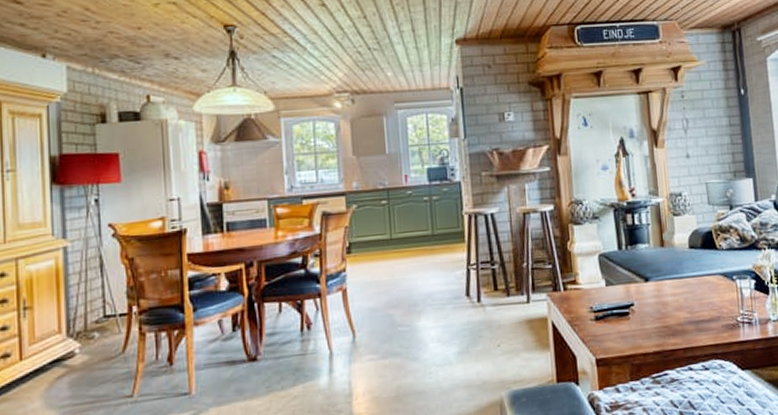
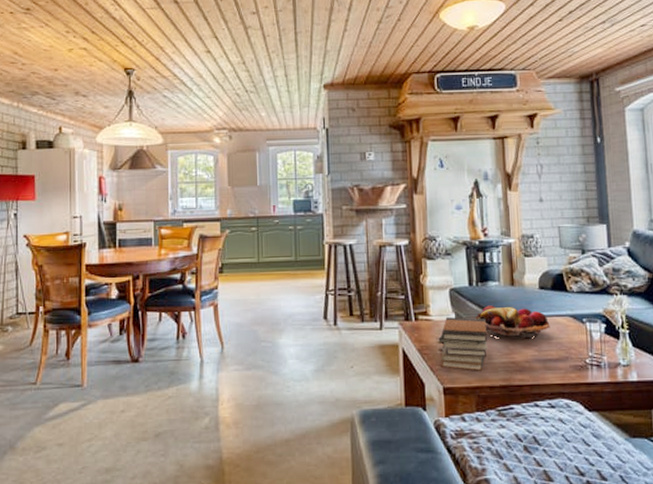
book stack: none [589,283,640,339] -> present [438,317,488,371]
fruit basket: none [626,269,702,303] -> present [475,305,550,340]

